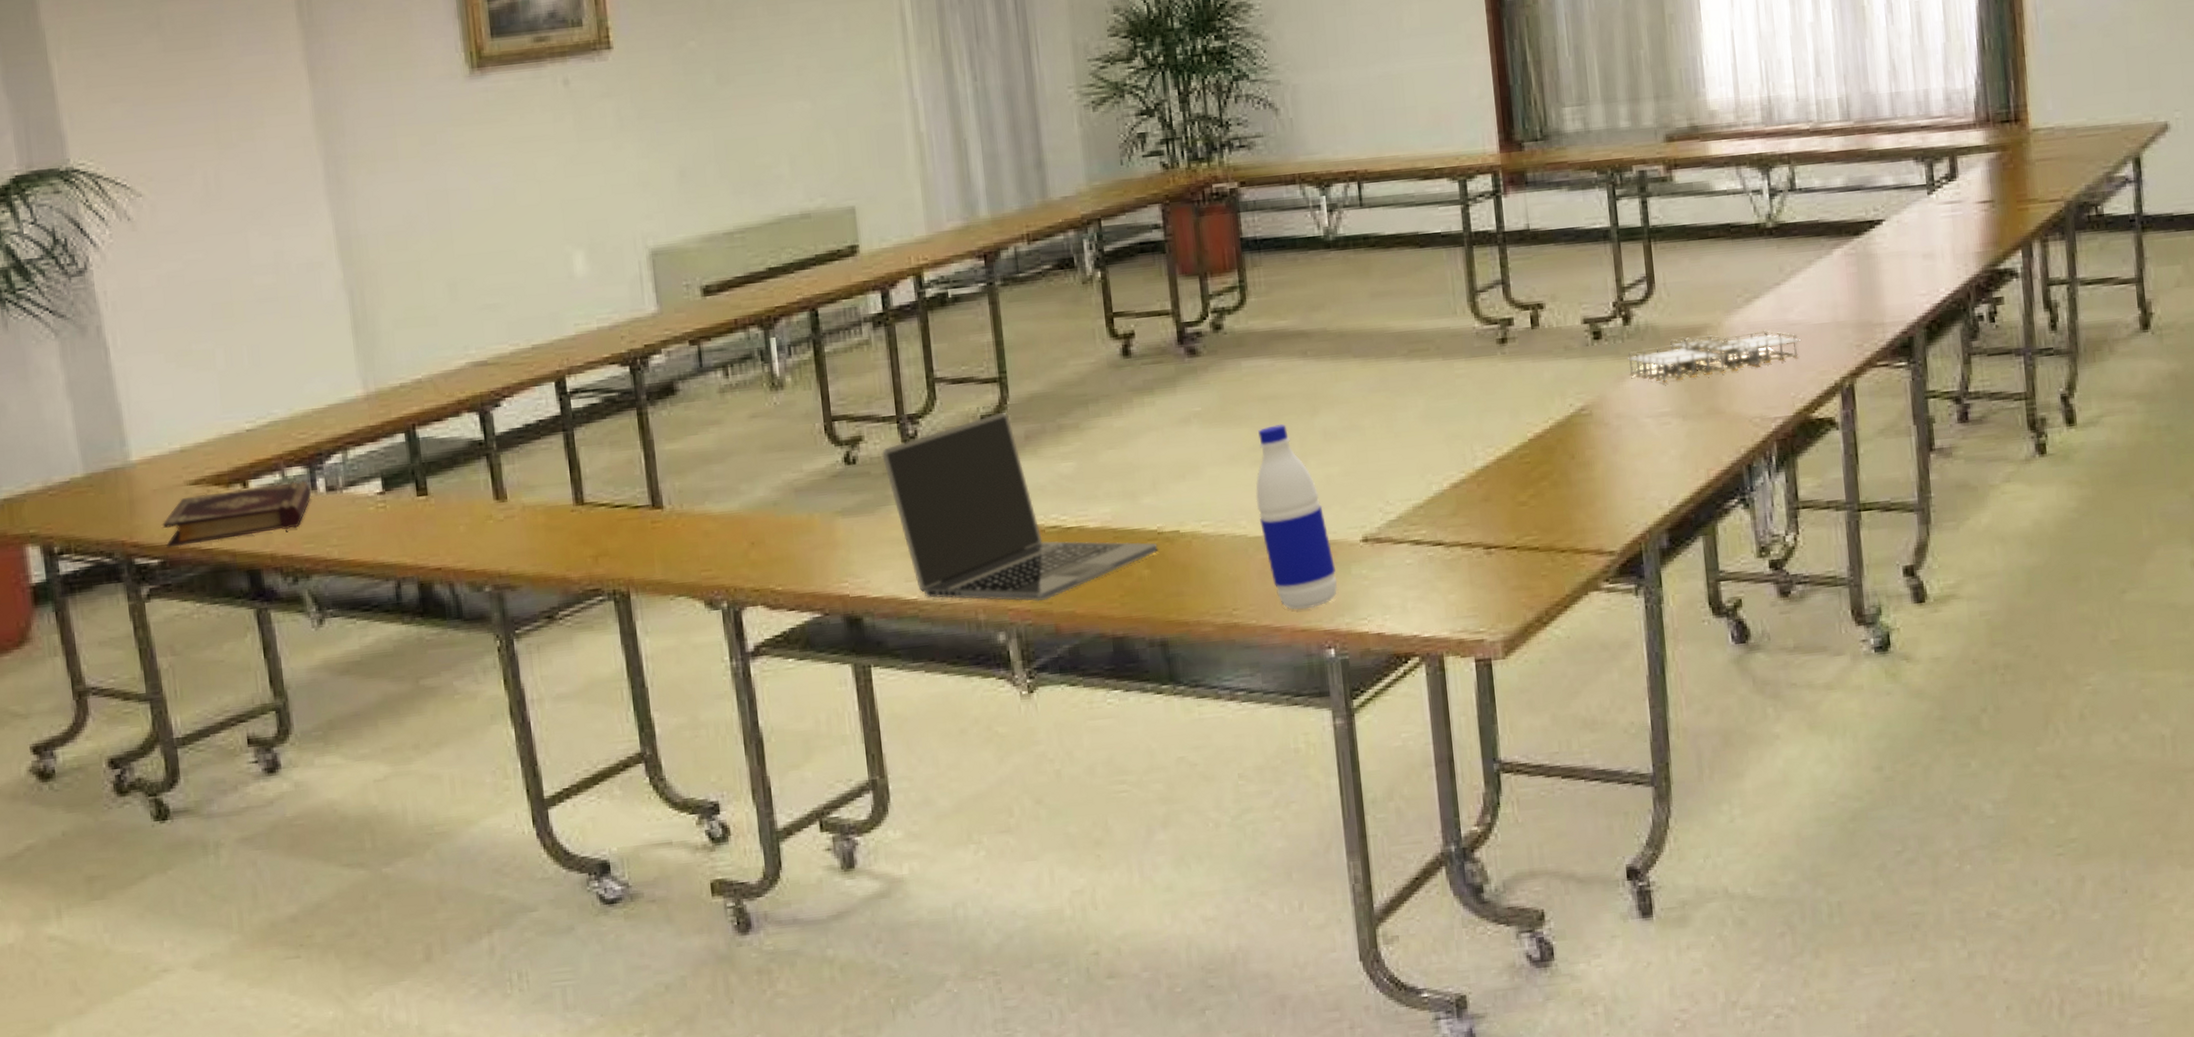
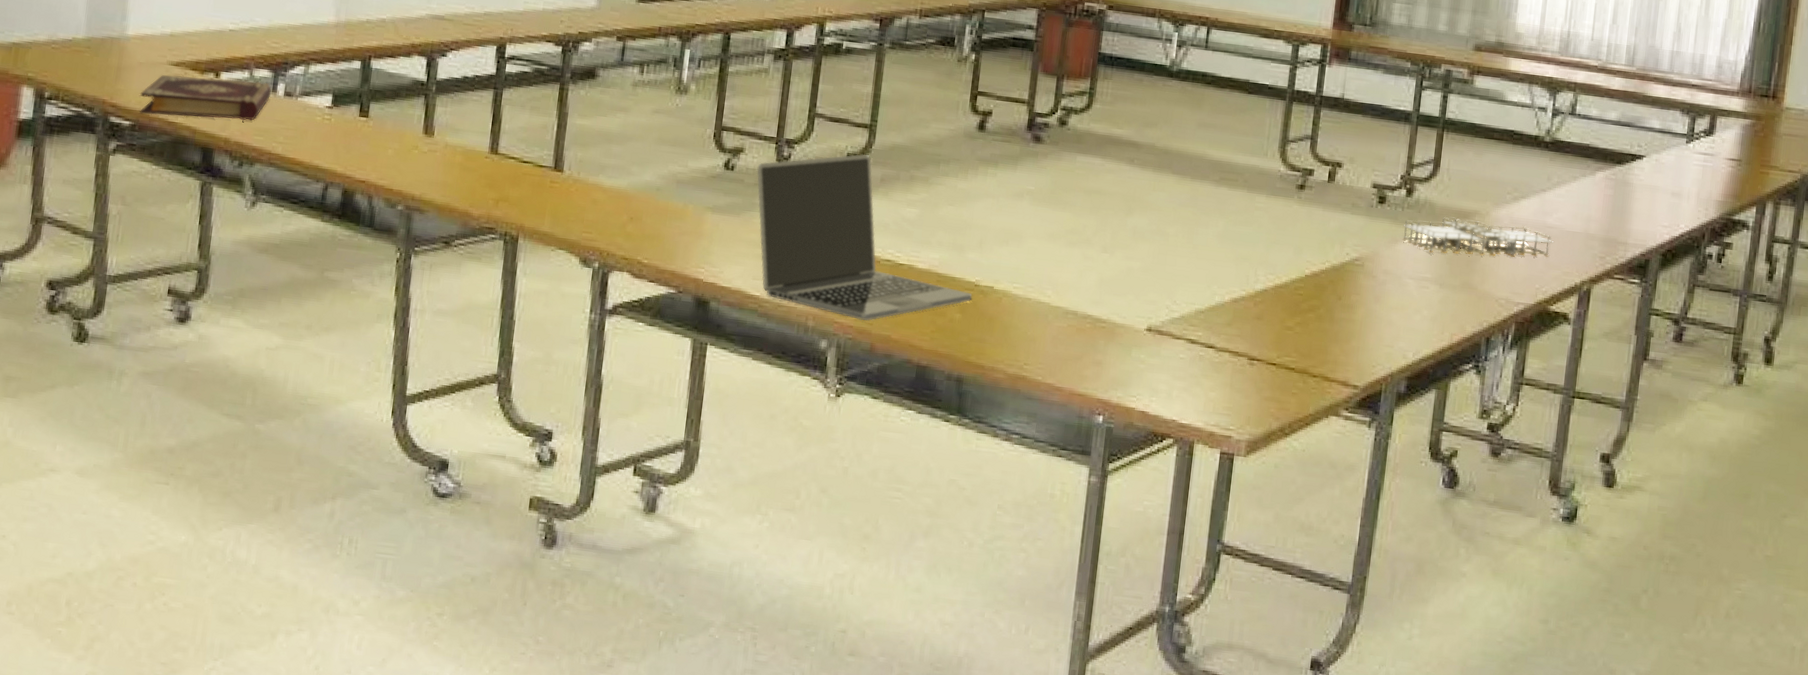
water bottle: present [1255,424,1337,610] -> none [1062,215,1119,378]

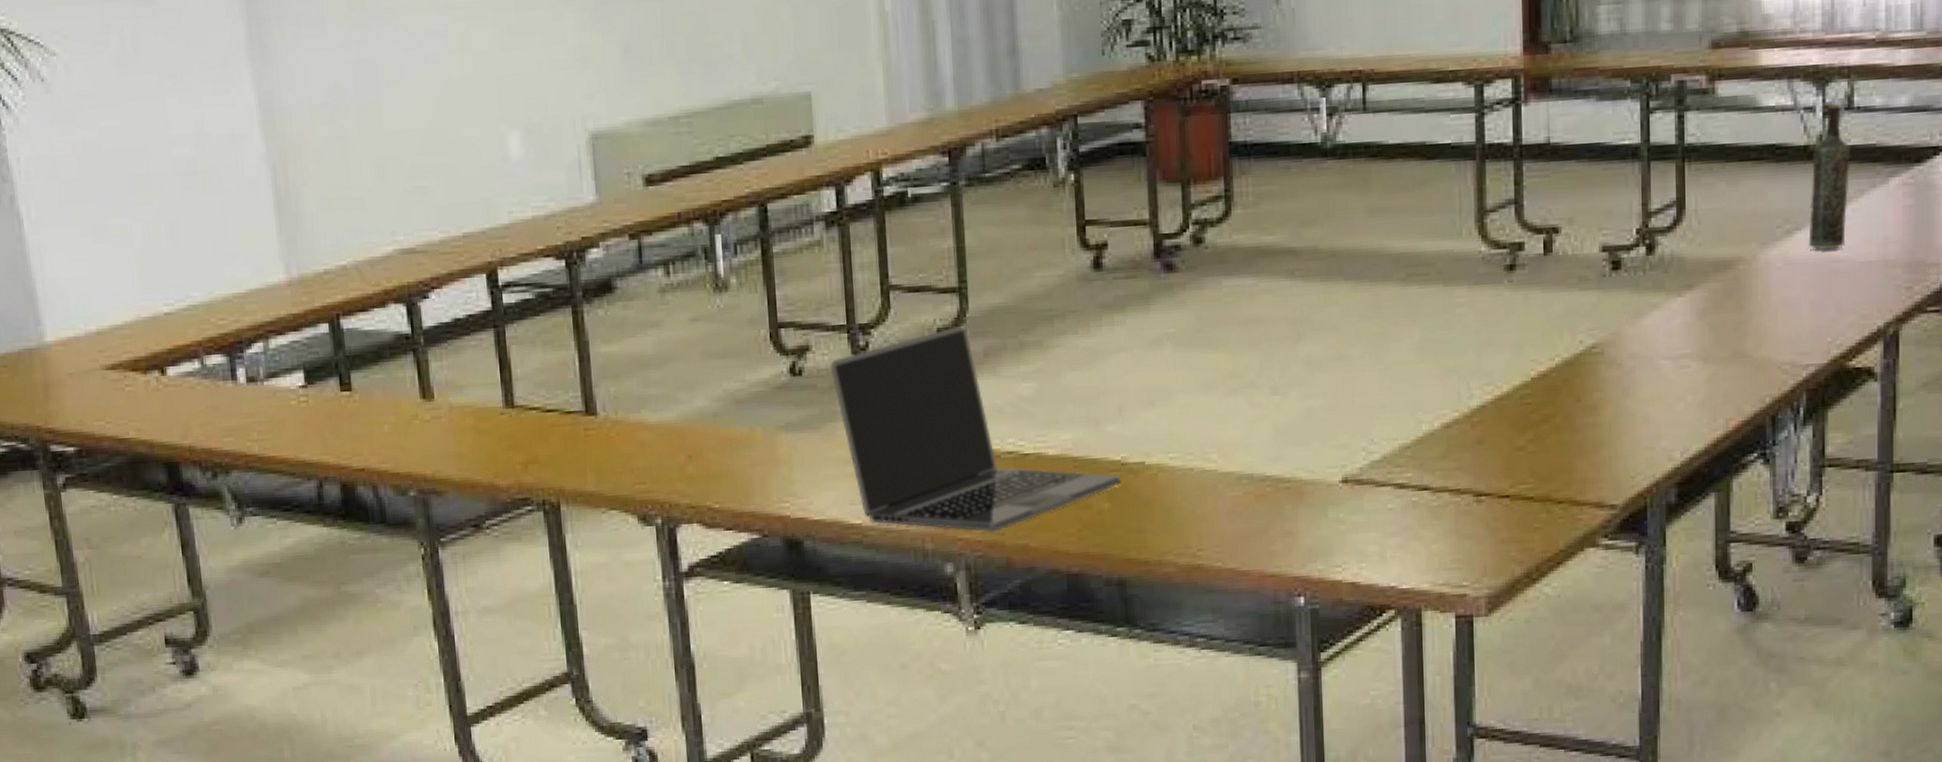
book: present [139,74,272,121] -> none [78,370,232,436]
document tray: present [1402,216,1553,258] -> none [1647,267,1843,321]
bottle: none [1530,107,1570,218] -> present [1808,103,1851,250]

